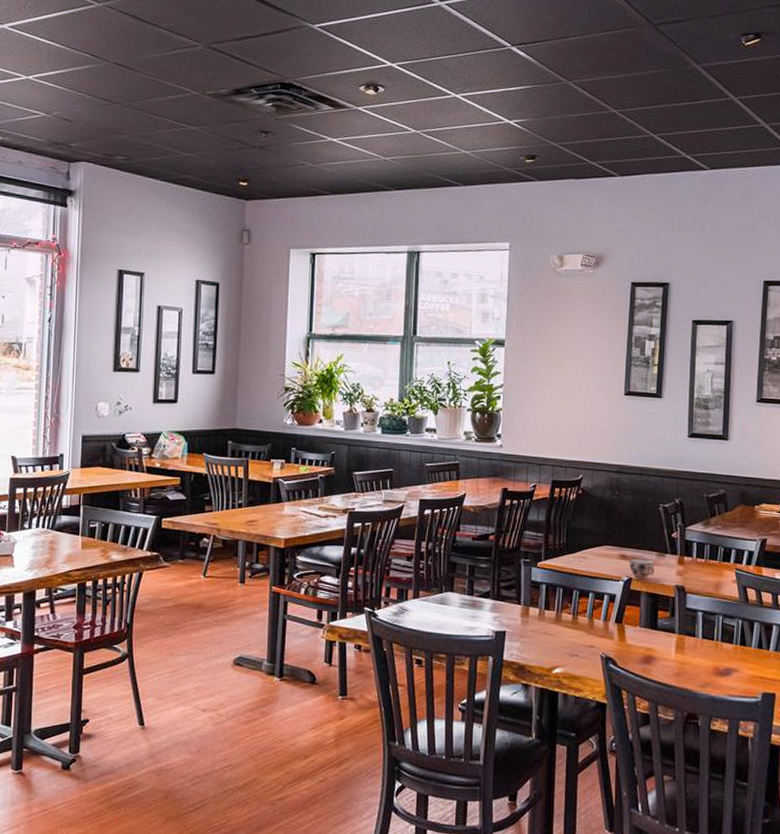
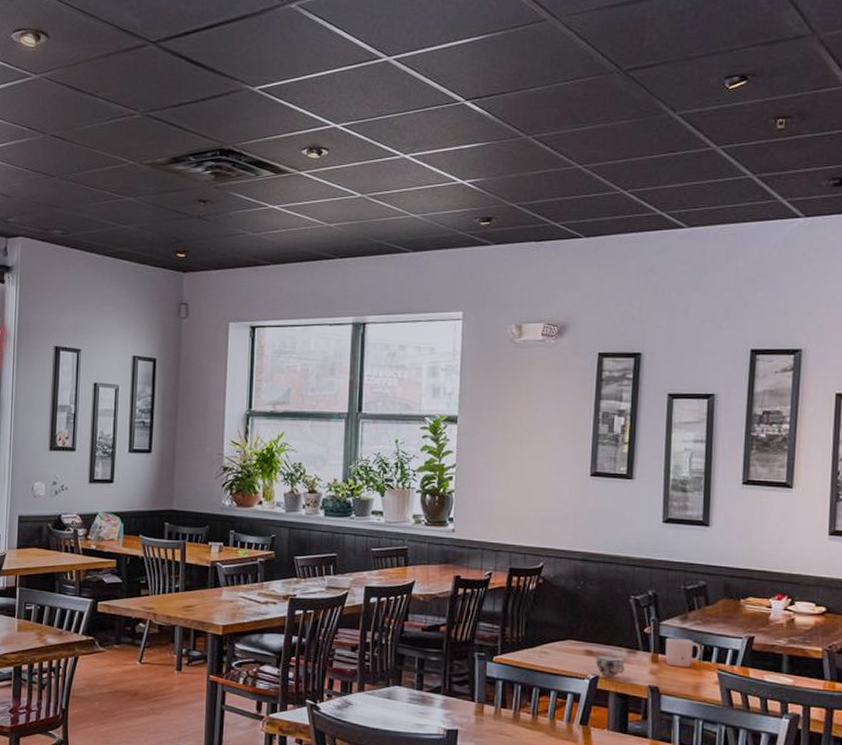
mug: none [690,541,721,568] -> present [665,637,701,667]

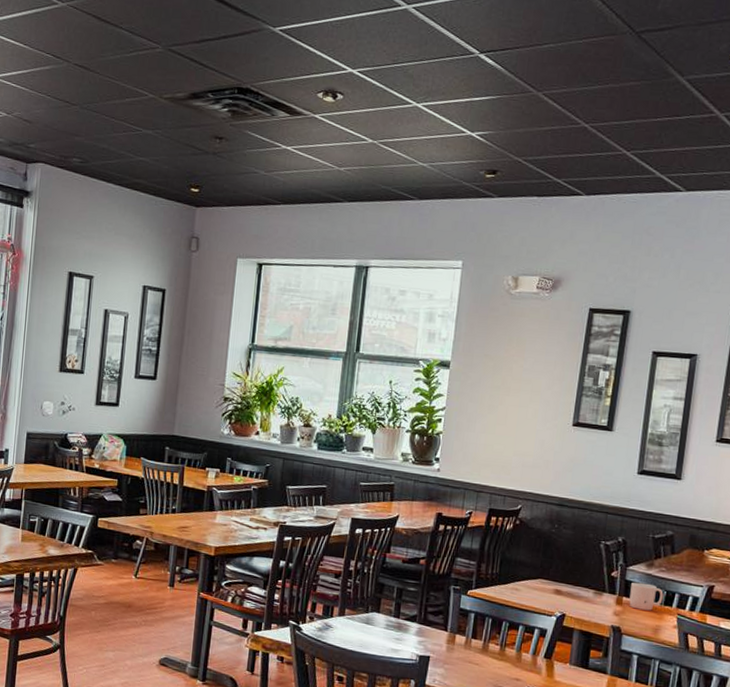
teacup: present [595,654,625,679] -> none [563,594,591,618]

